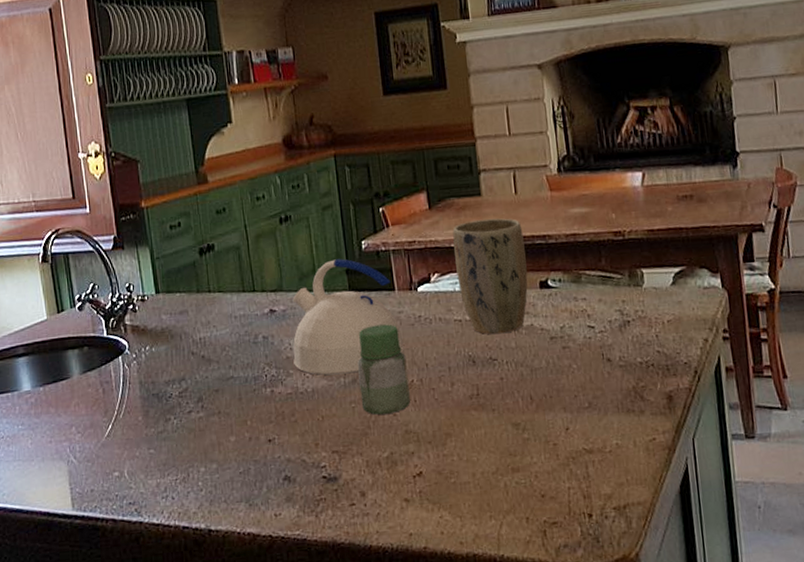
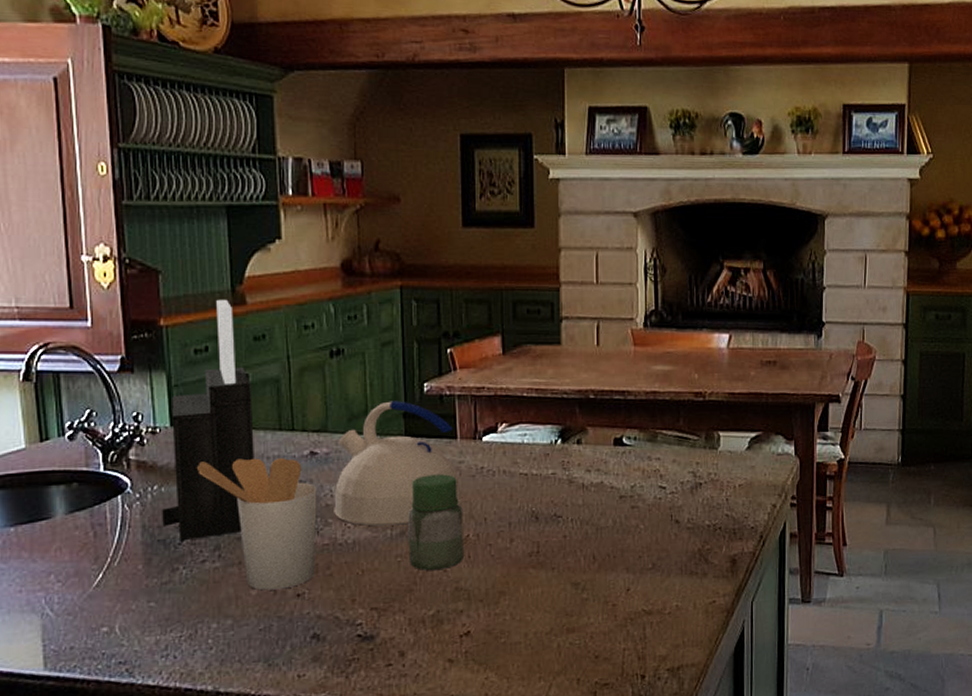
knife block: none [154,180,224,395] -> present [162,299,254,541]
utensil holder: none [178,317,282,437] -> present [196,458,317,591]
plant pot: present [453,218,528,335] -> none [526,369,602,491]

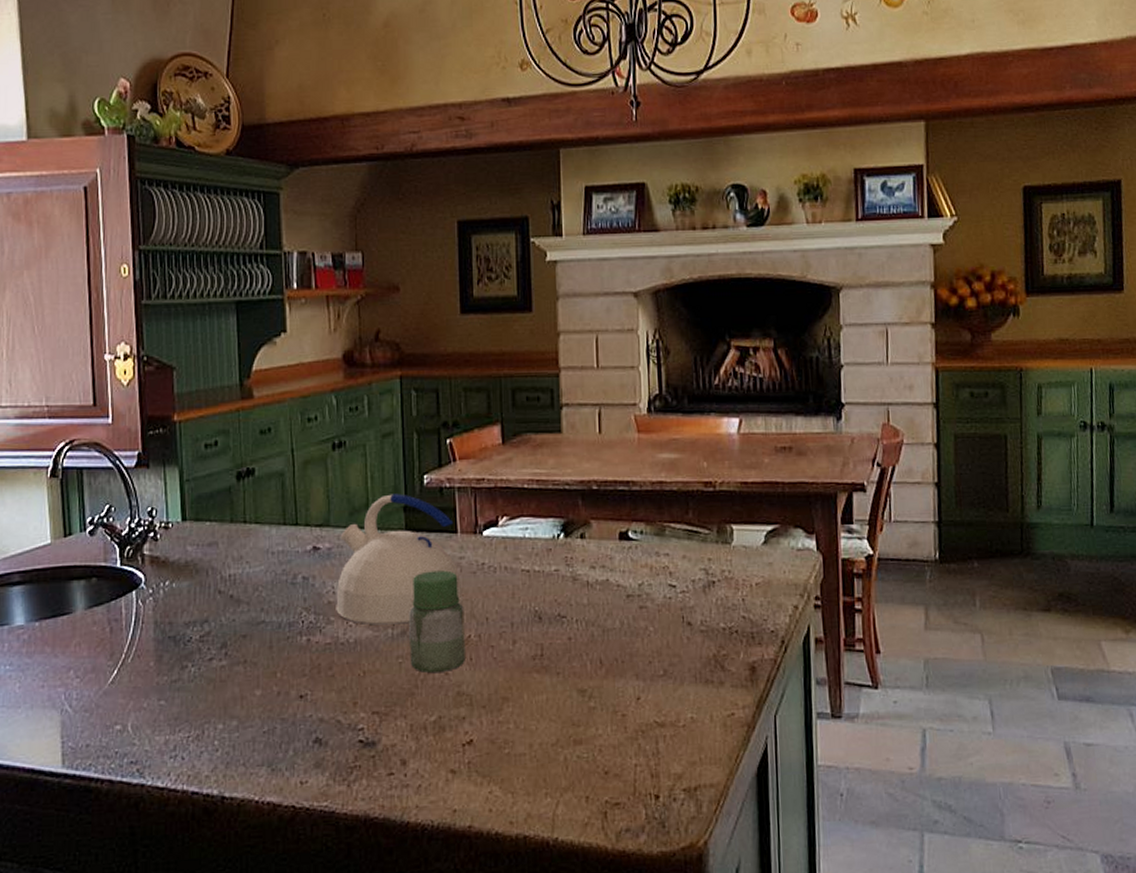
knife block: present [162,299,254,541] -> none [173,393,260,638]
utensil holder: present [196,458,317,591] -> none [205,553,320,691]

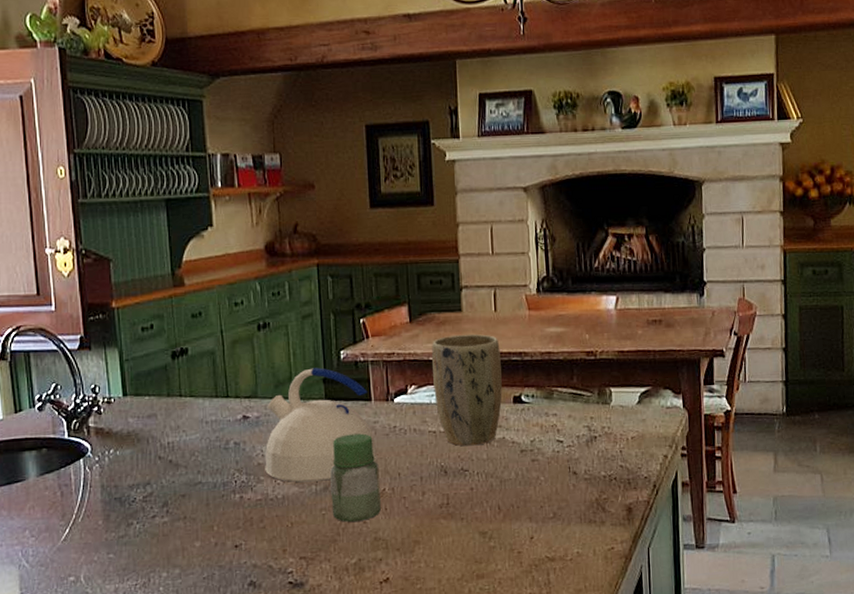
plant pot: none [527,458,607,589] -> present [432,333,503,446]

